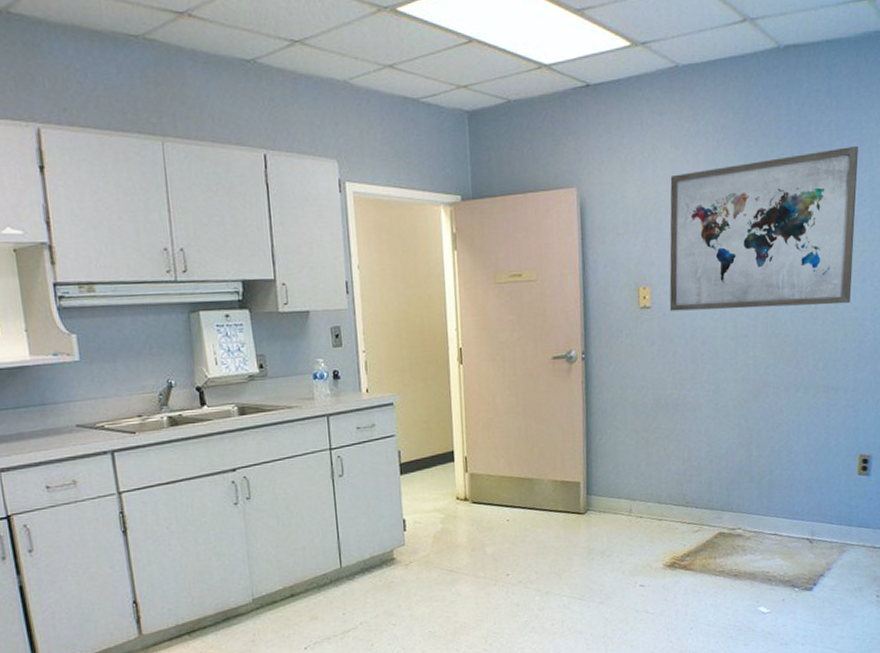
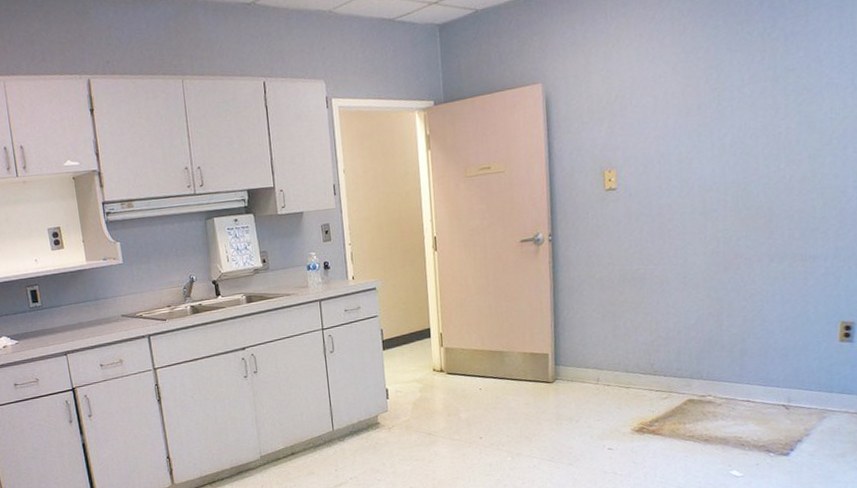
wall art: present [669,145,858,311] -> none [635,12,838,192]

